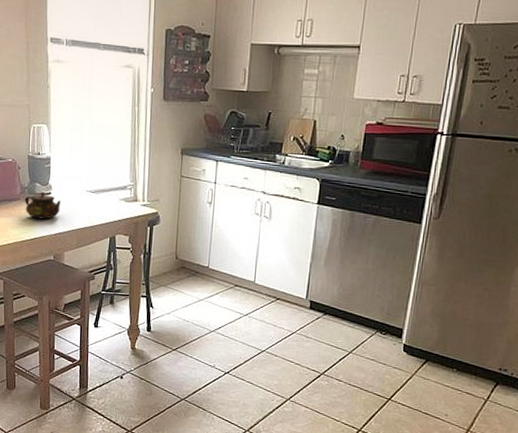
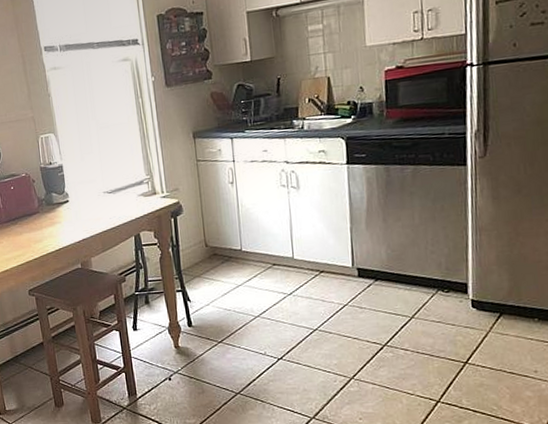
teapot: present [24,191,62,220] -> none [43,200,80,229]

